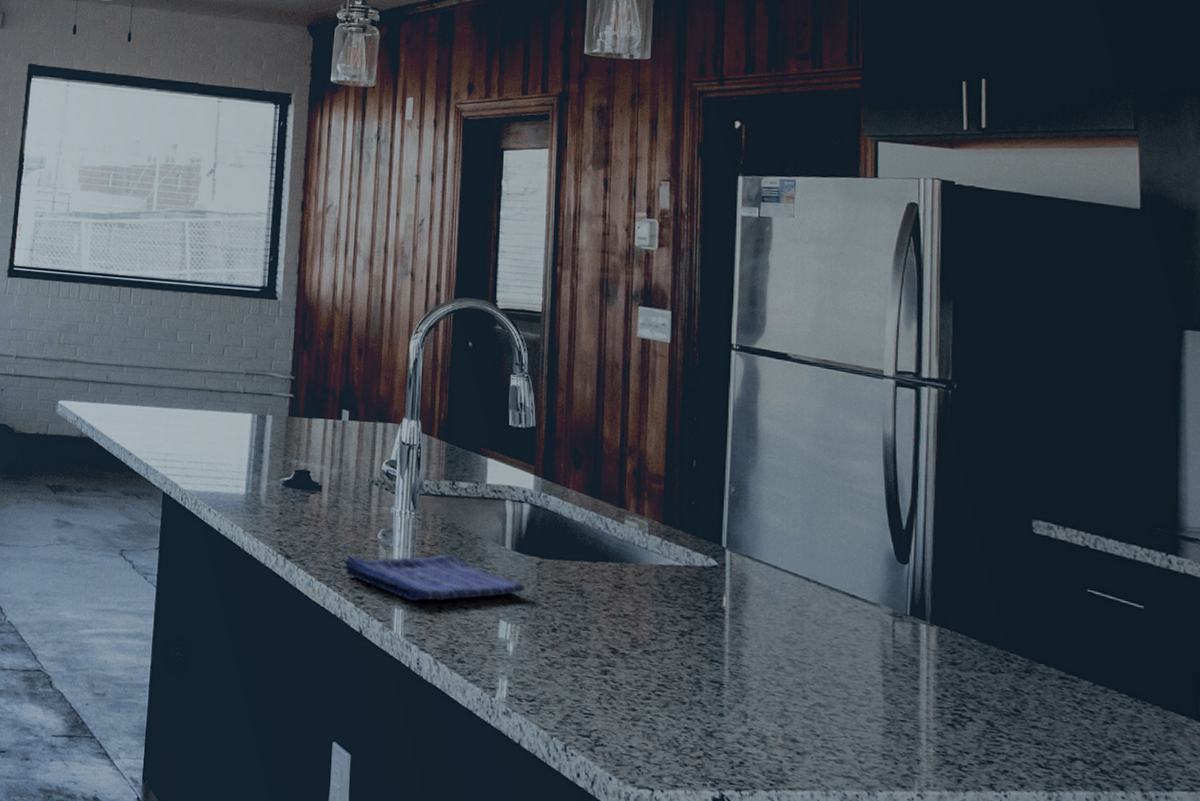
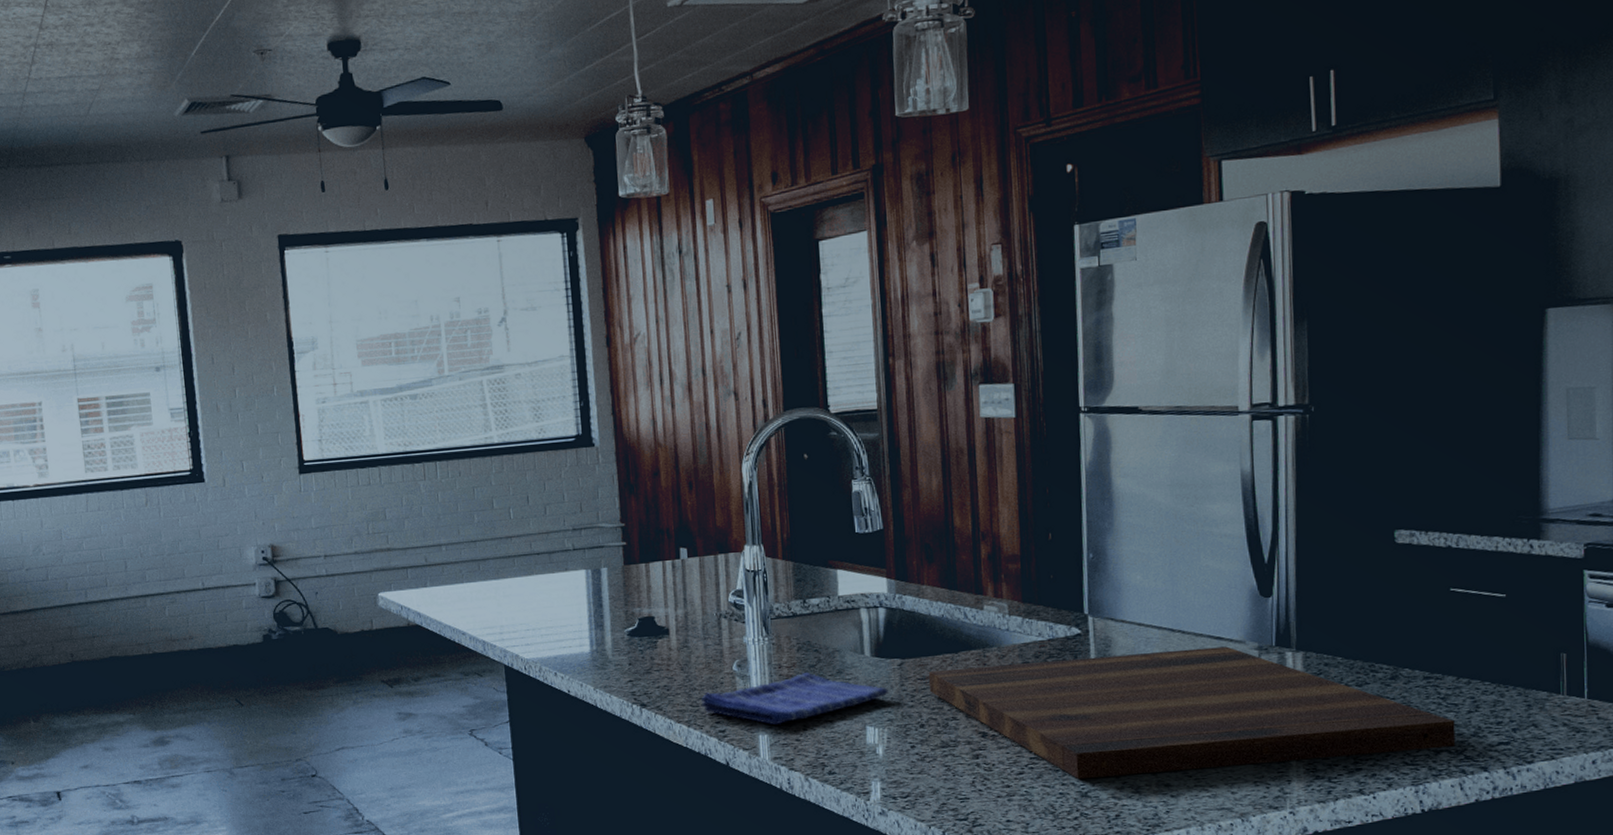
cutting board: none [564,576,1091,757] -> present [928,646,1456,780]

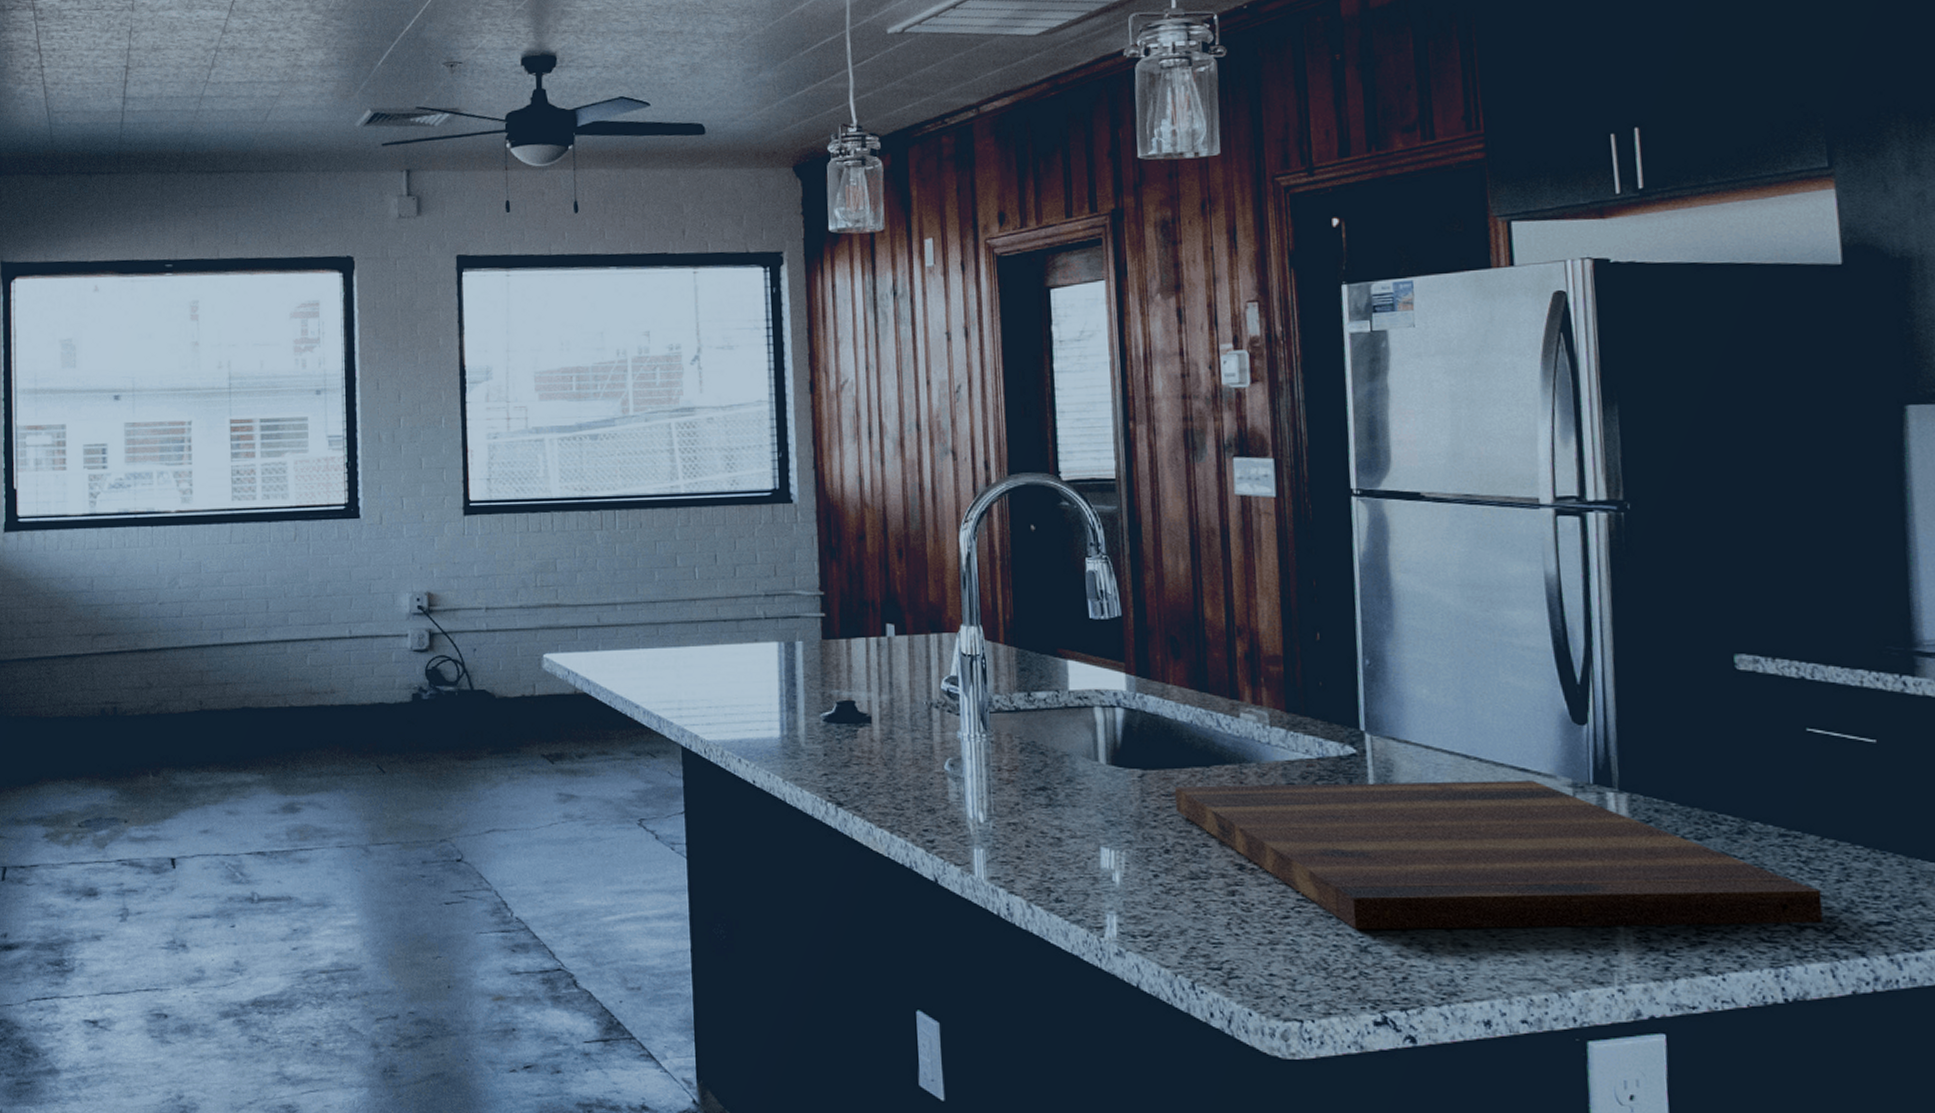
dish towel: present [701,672,890,725] -> none [907,777,1128,839]

